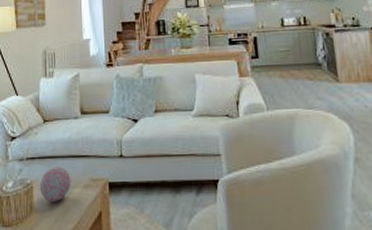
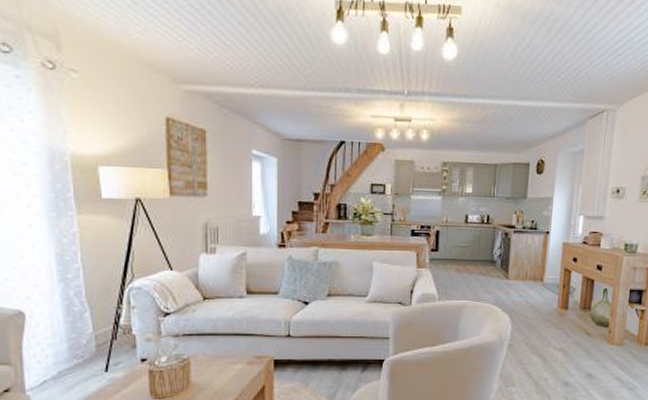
decorative orb: present [39,166,71,202] -> none [197,344,233,376]

